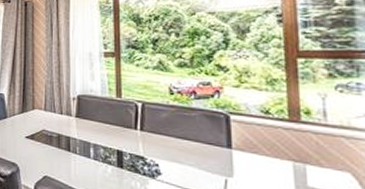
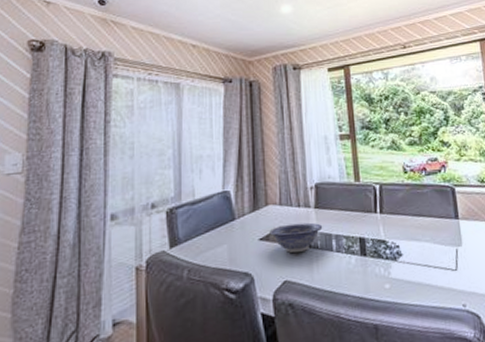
decorative bowl: none [34,128,82,155] -> present [269,222,323,253]

